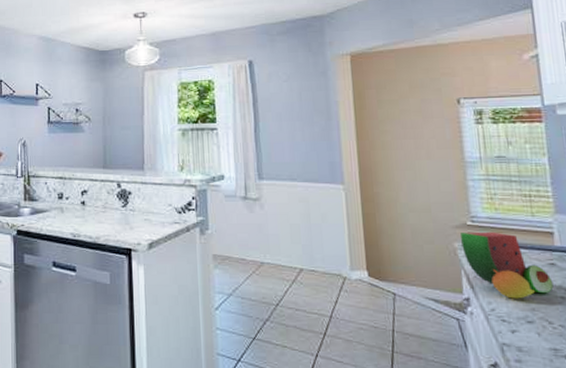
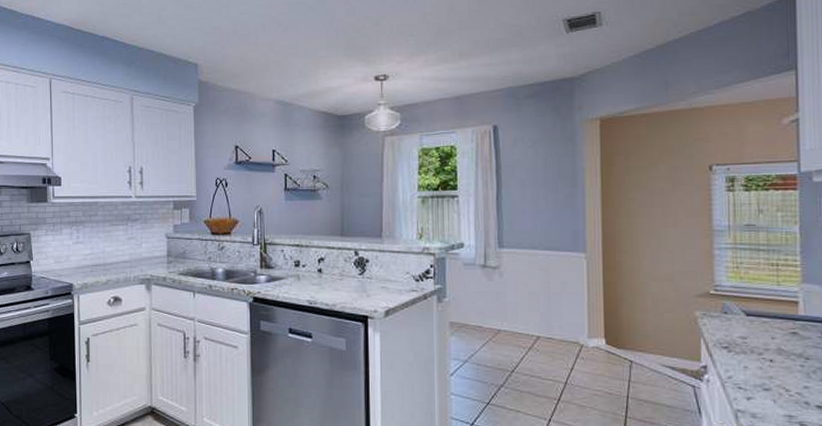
watermelon: present [461,231,554,299] -> none [703,300,793,367]

